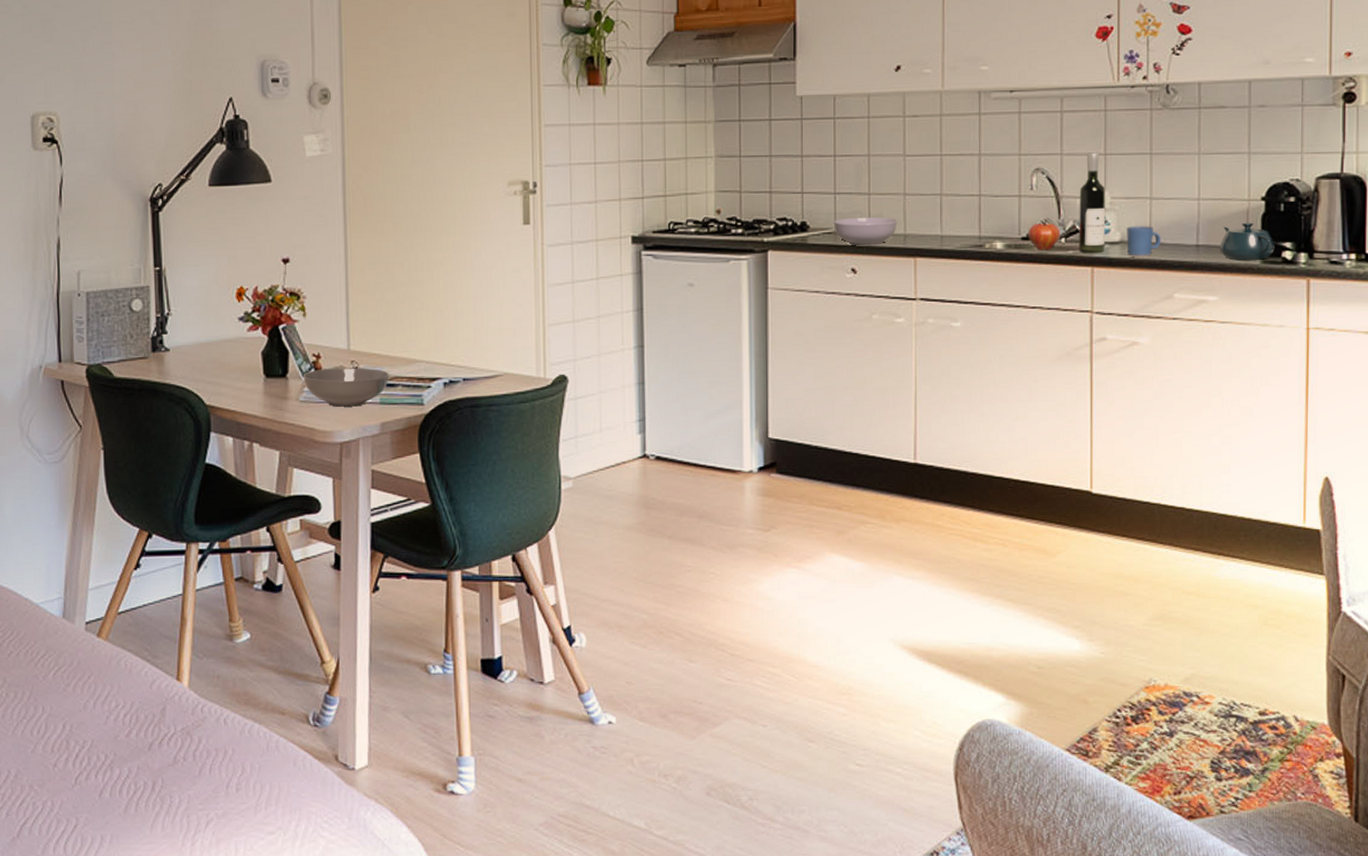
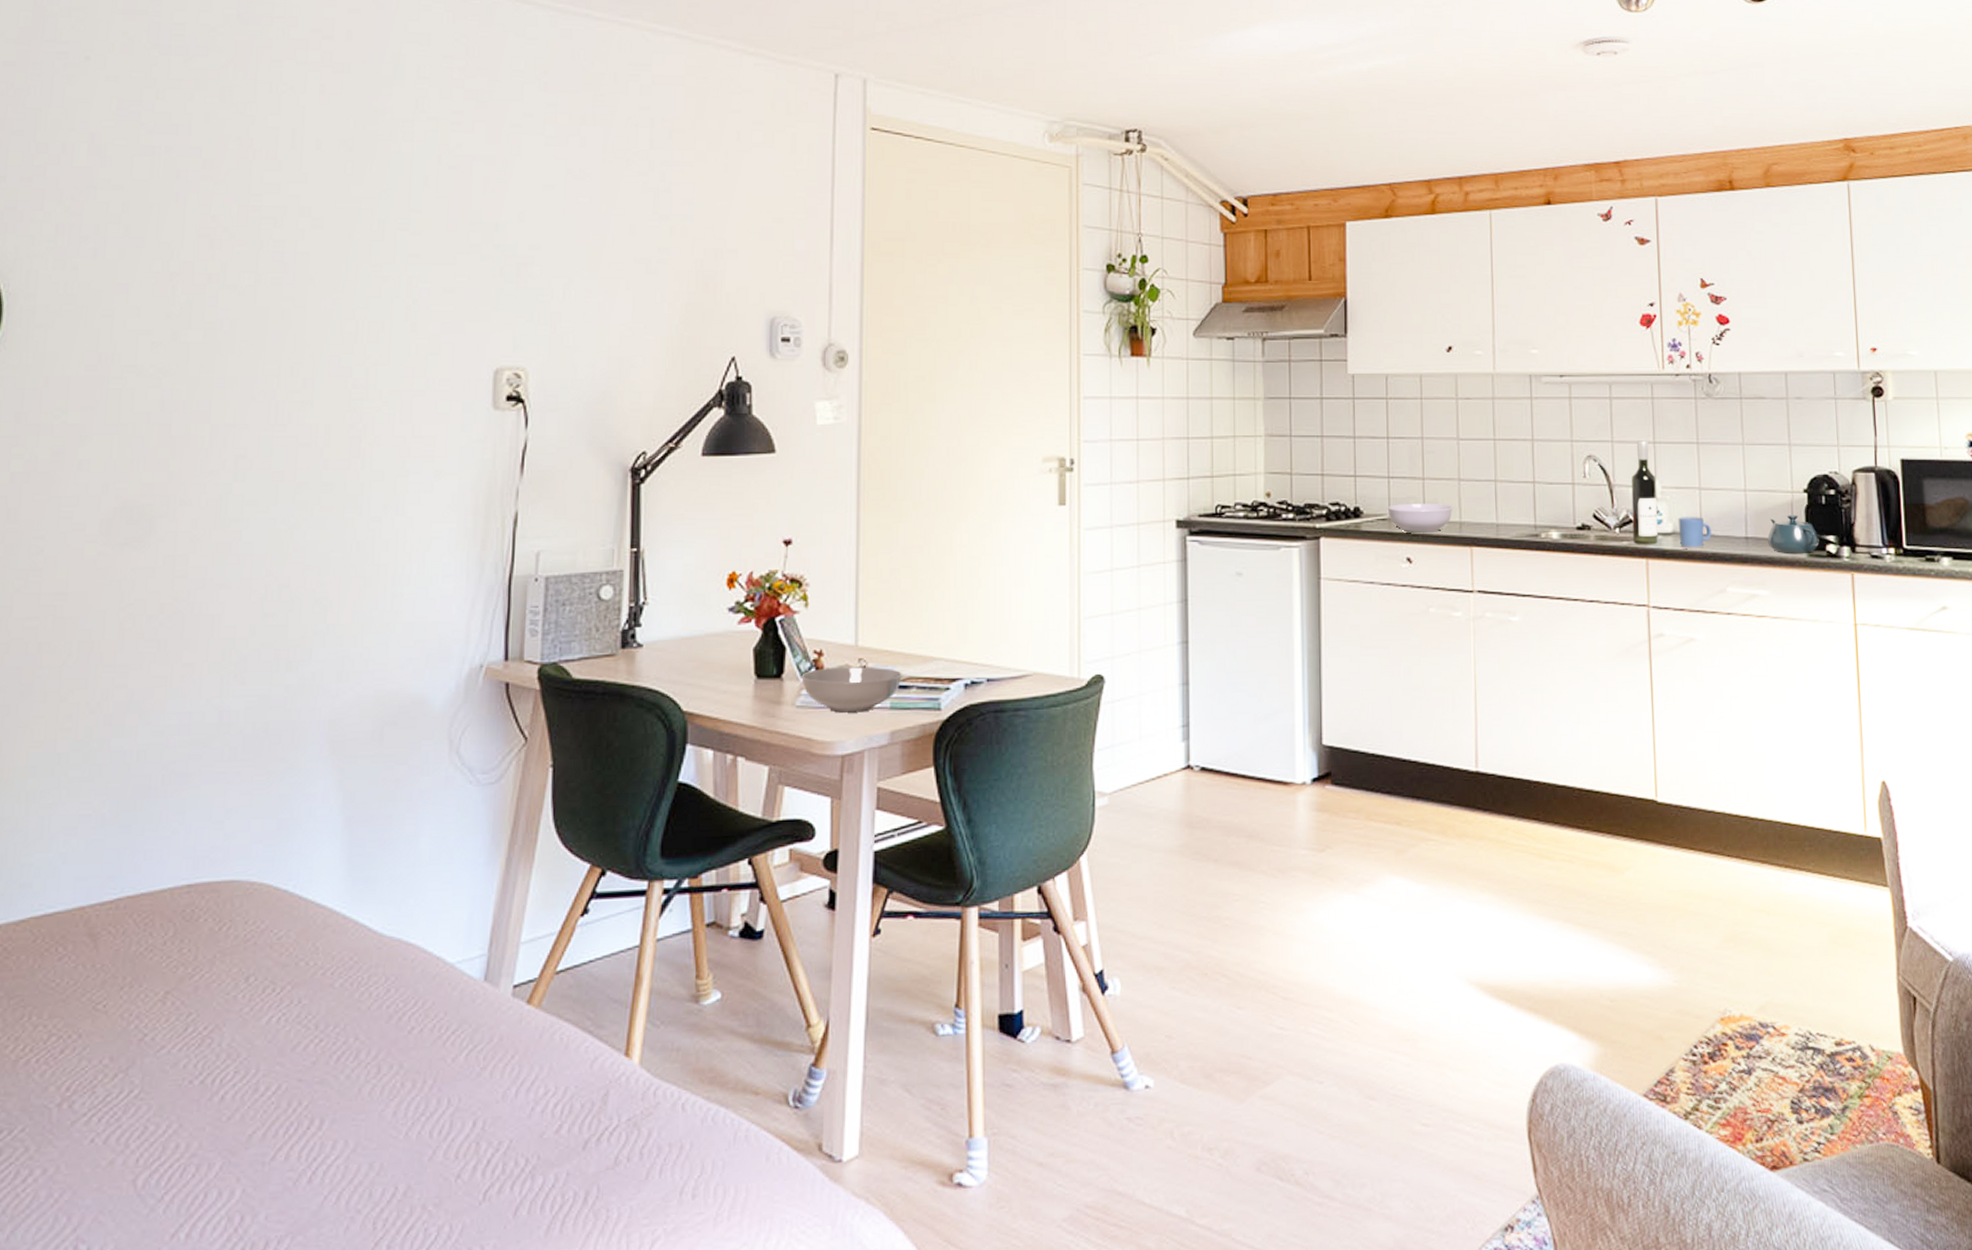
fruit: present [1028,218,1061,251] -> none [1582,508,1615,542]

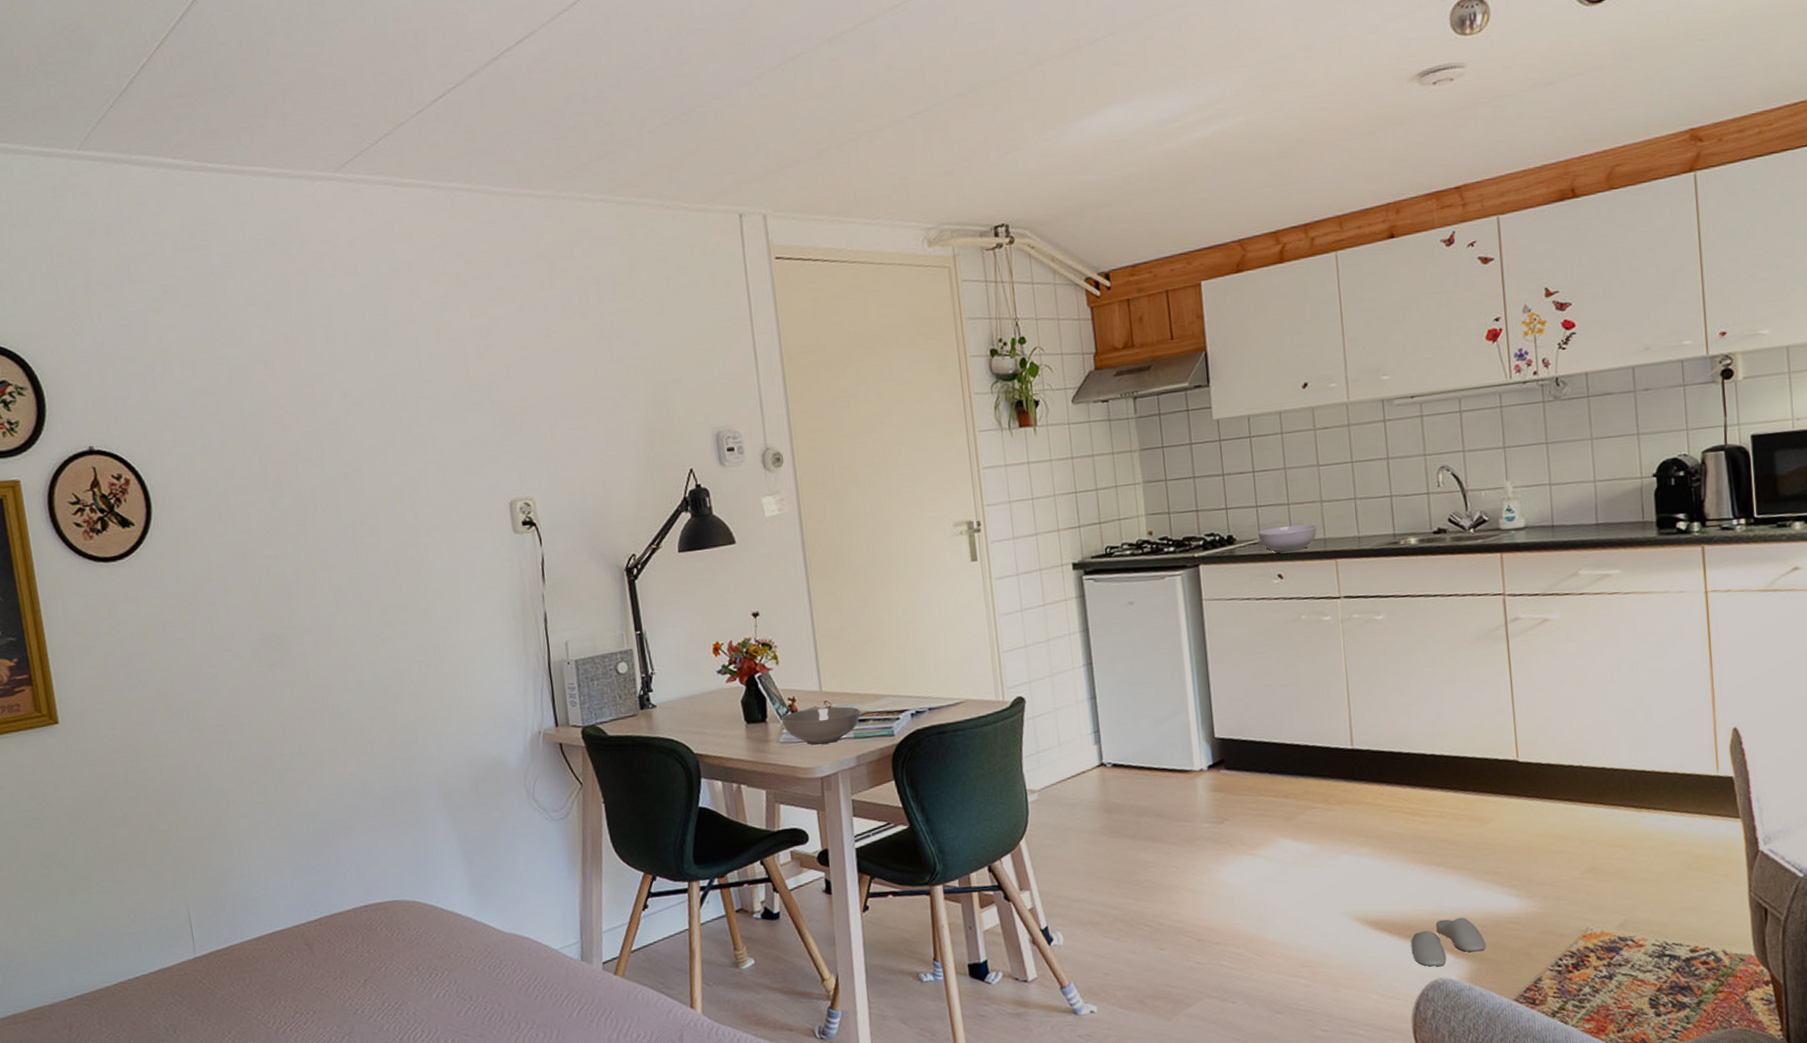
slippers: none [1530,987,1615,1048] -> present [1411,917,1487,967]
bottle: present [1631,440,1658,545] -> none [1483,446,1511,542]
mug: present [1678,517,1712,550] -> none [1530,510,1563,541]
teapot: present [1768,515,1819,555] -> none [1618,498,1669,536]

